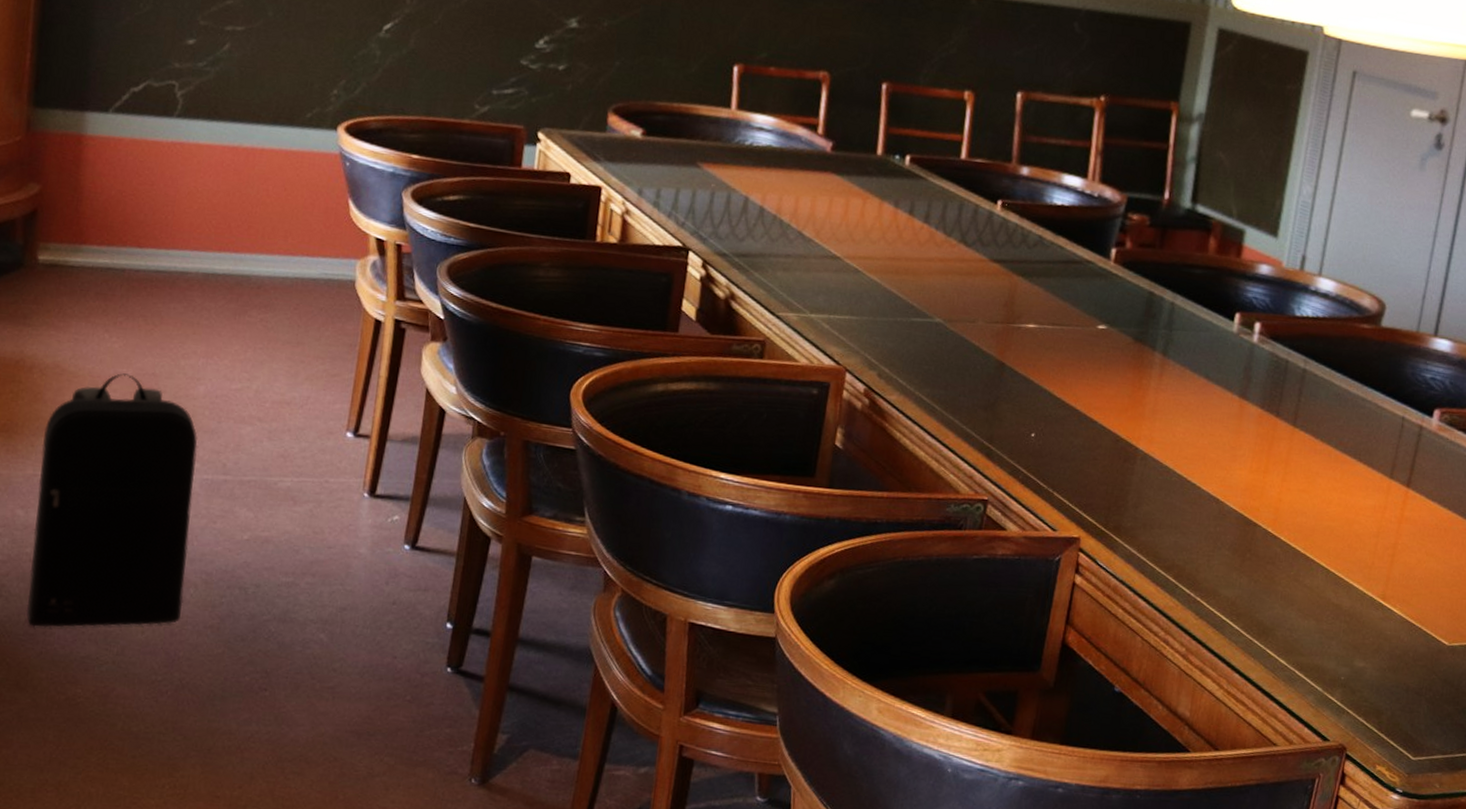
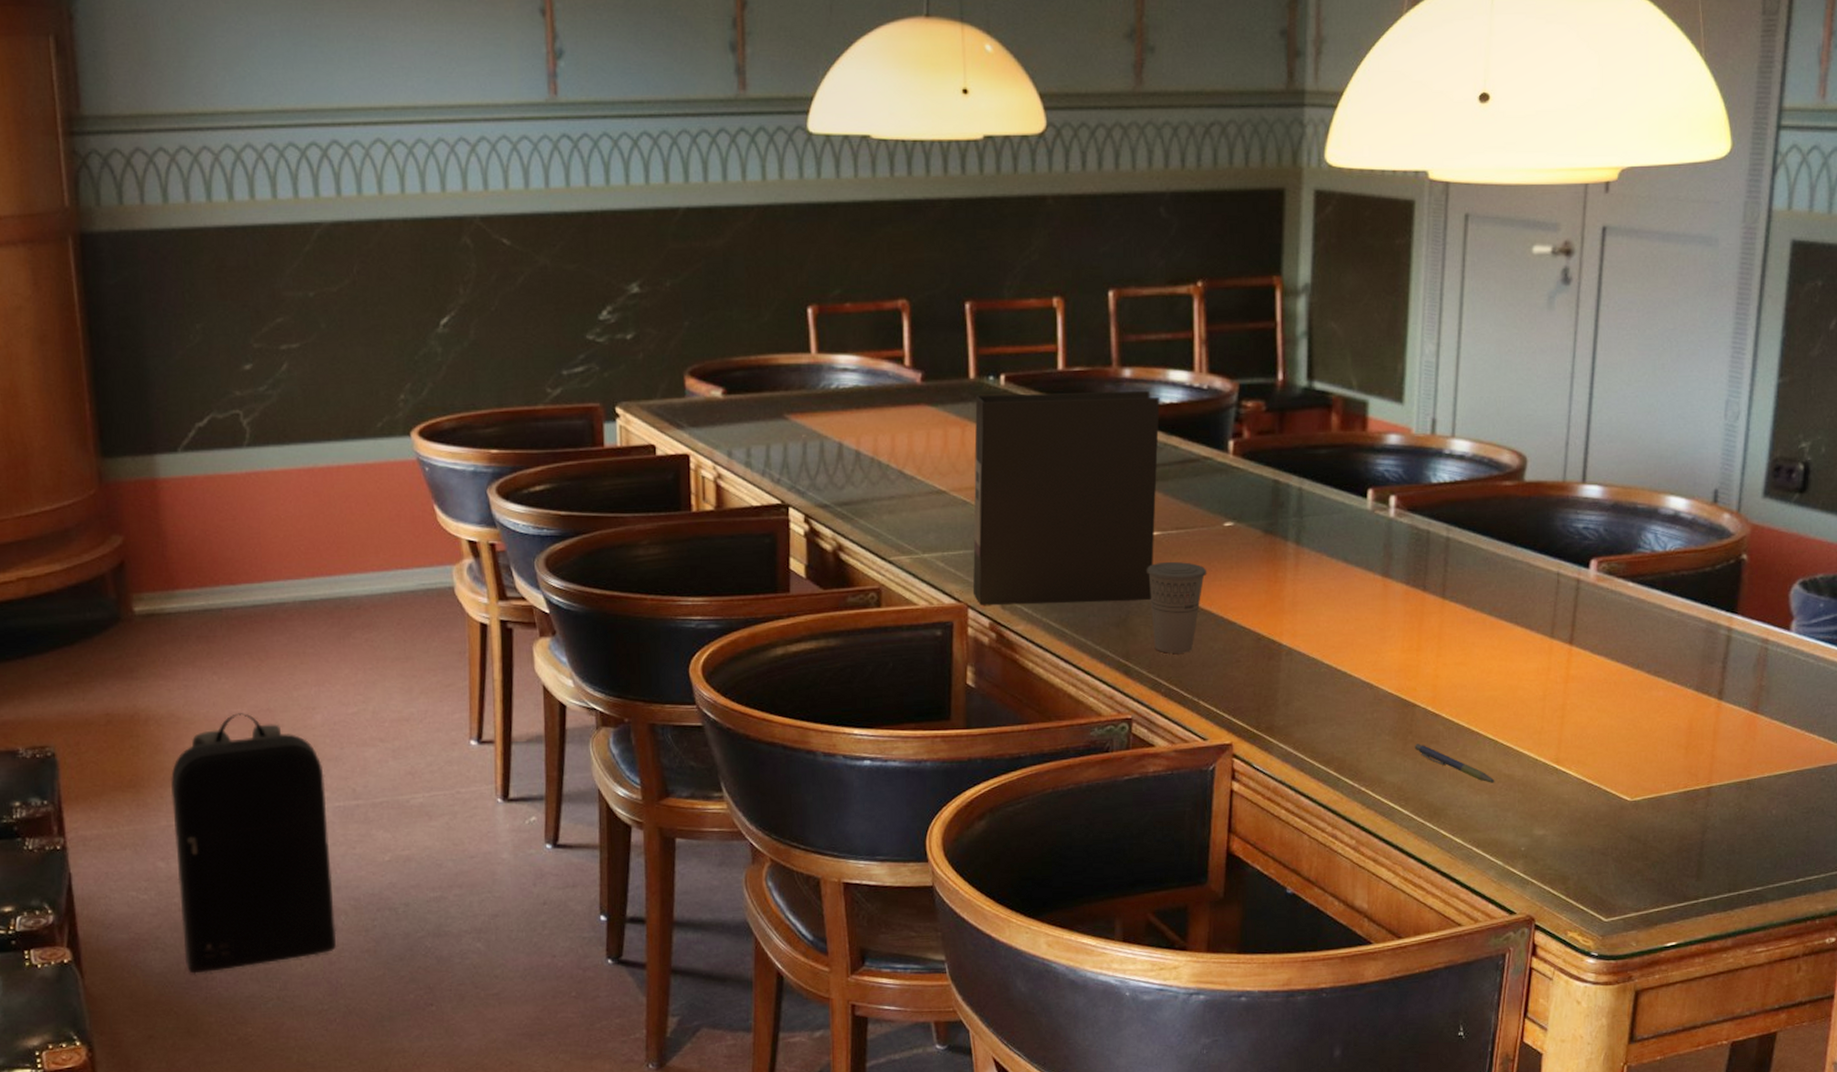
binder: none [852,172,1052,388] -> present [972,391,1160,605]
cup: none [1017,354,1077,444] -> present [1147,561,1207,654]
pen: none [1251,562,1324,610] -> present [1414,744,1495,783]

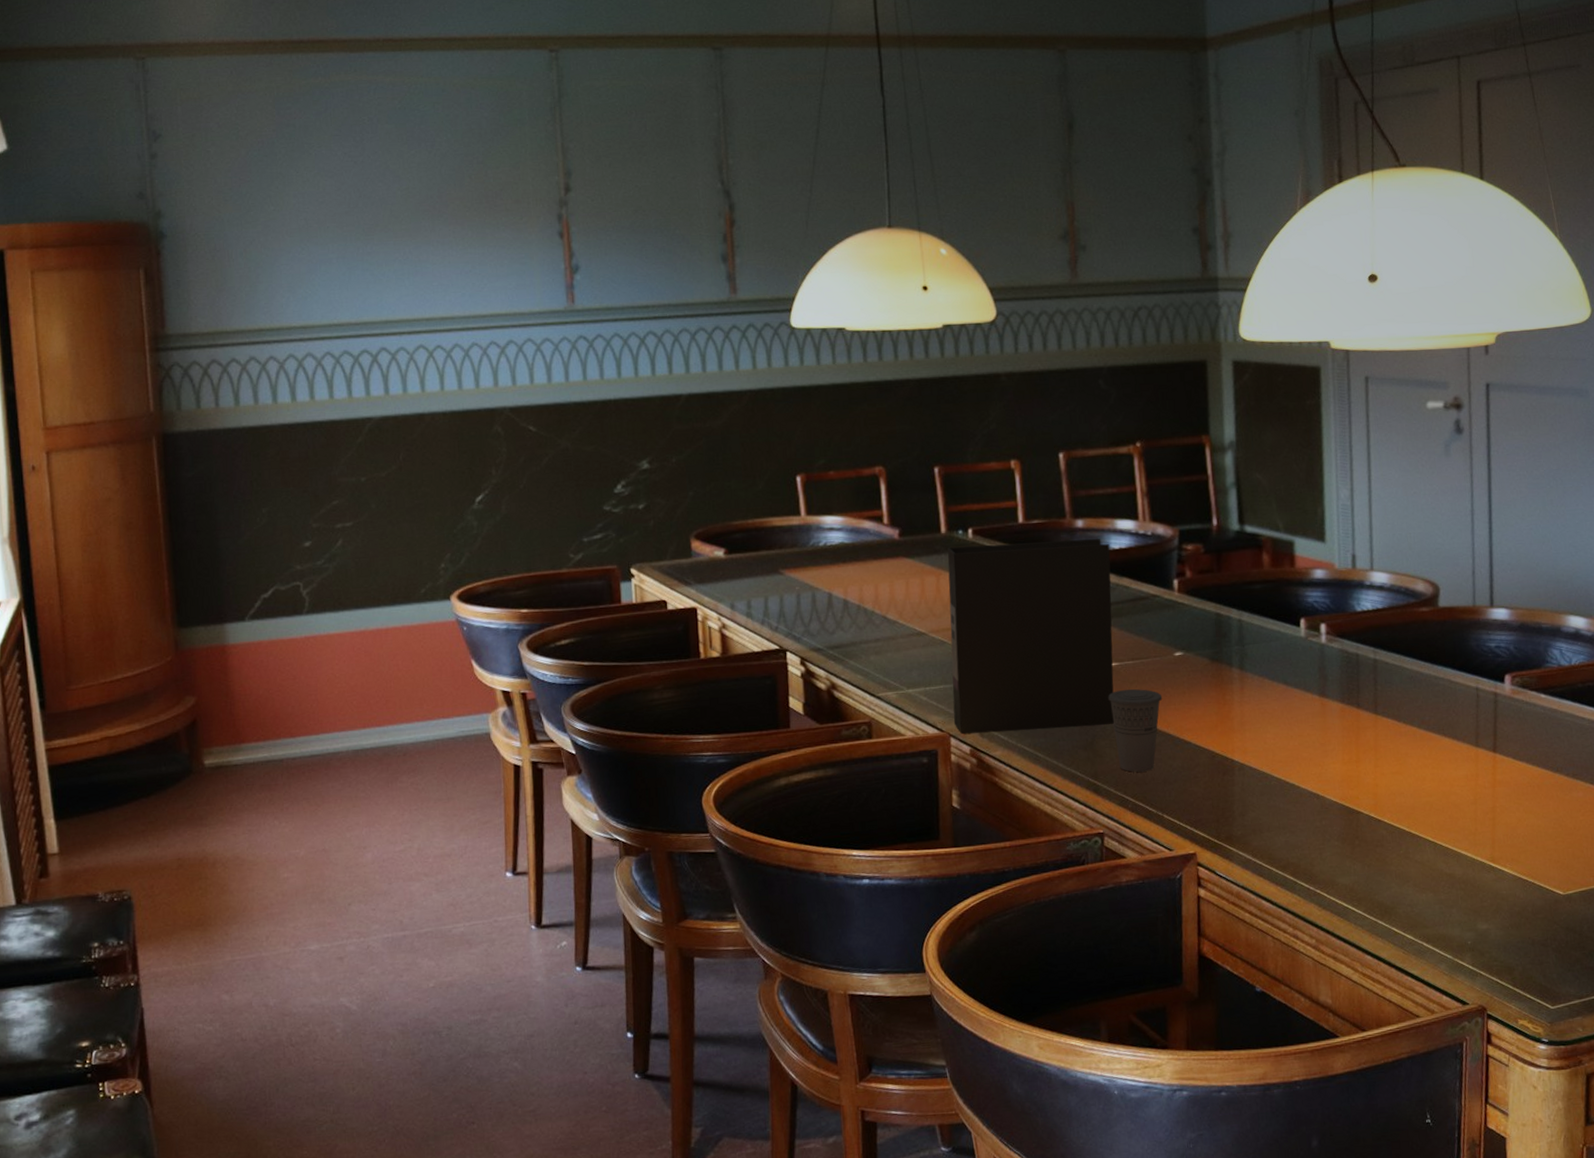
backpack: present [171,713,337,974] -> none [235,854,385,1100]
pen: present [1414,744,1495,783] -> none [1361,848,1438,882]

